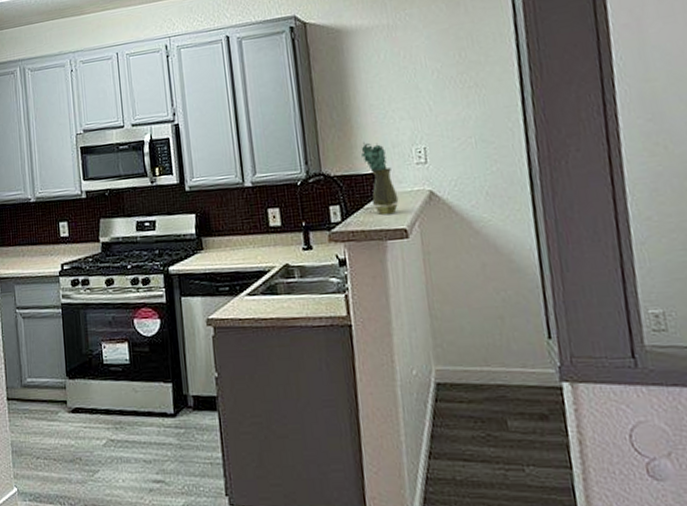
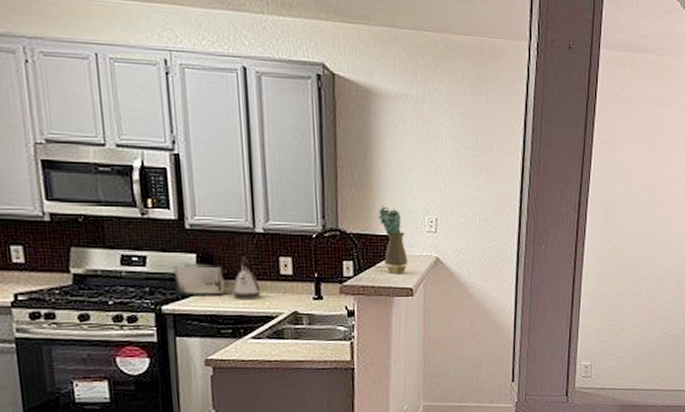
toaster: none [177,221,222,257] -> present [173,263,227,297]
kettle: none [227,212,253,256] -> present [232,257,261,300]

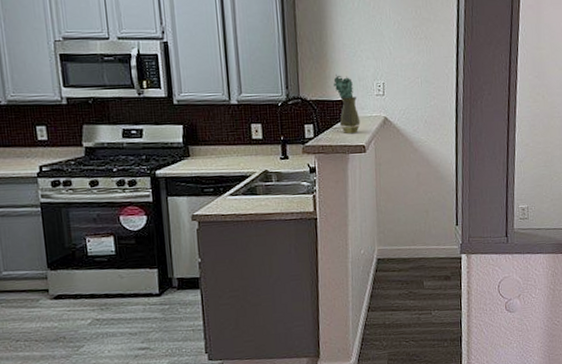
toaster: present [173,263,227,297] -> none [164,132,208,162]
kettle: present [232,257,261,300] -> none [212,125,237,163]

